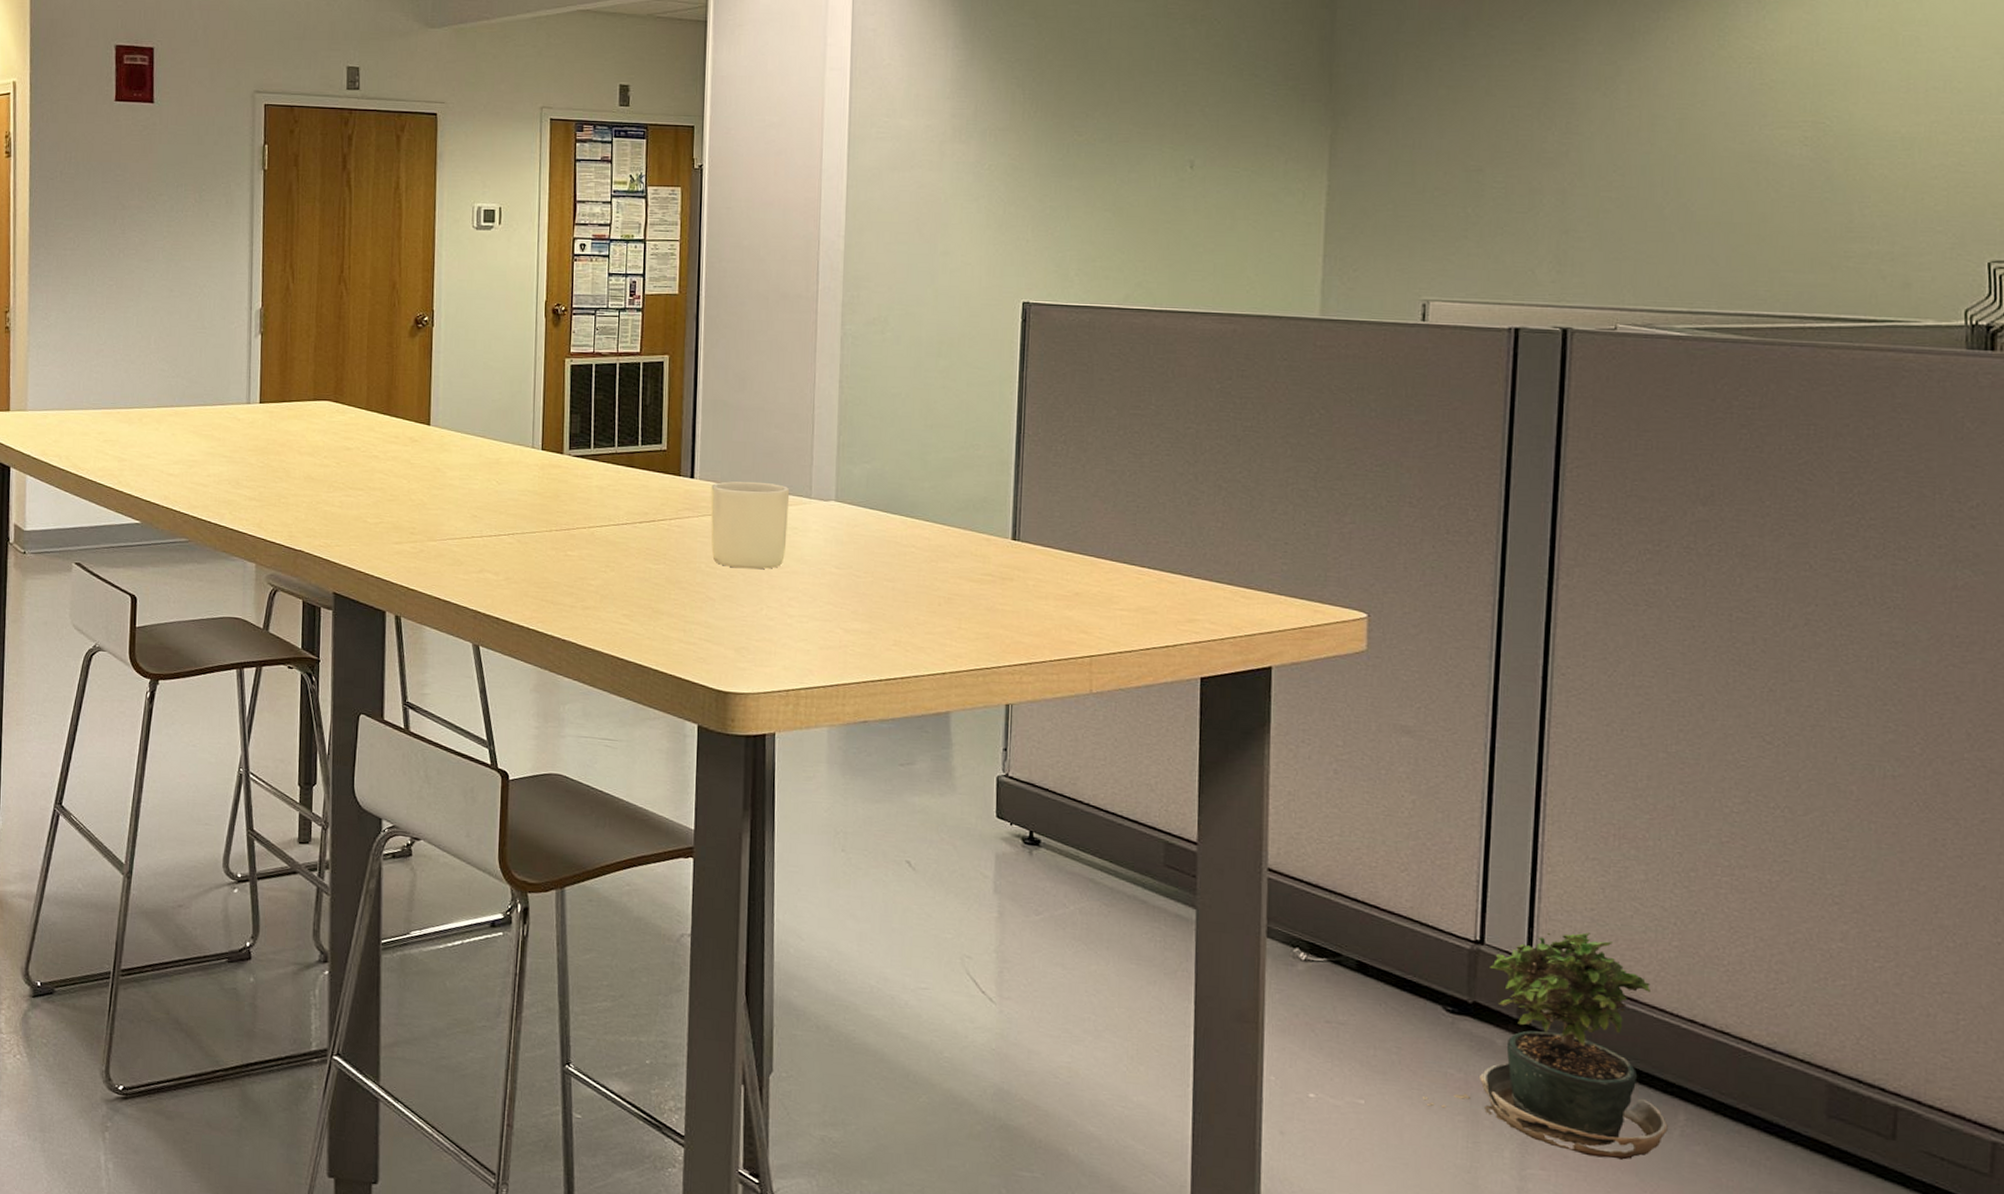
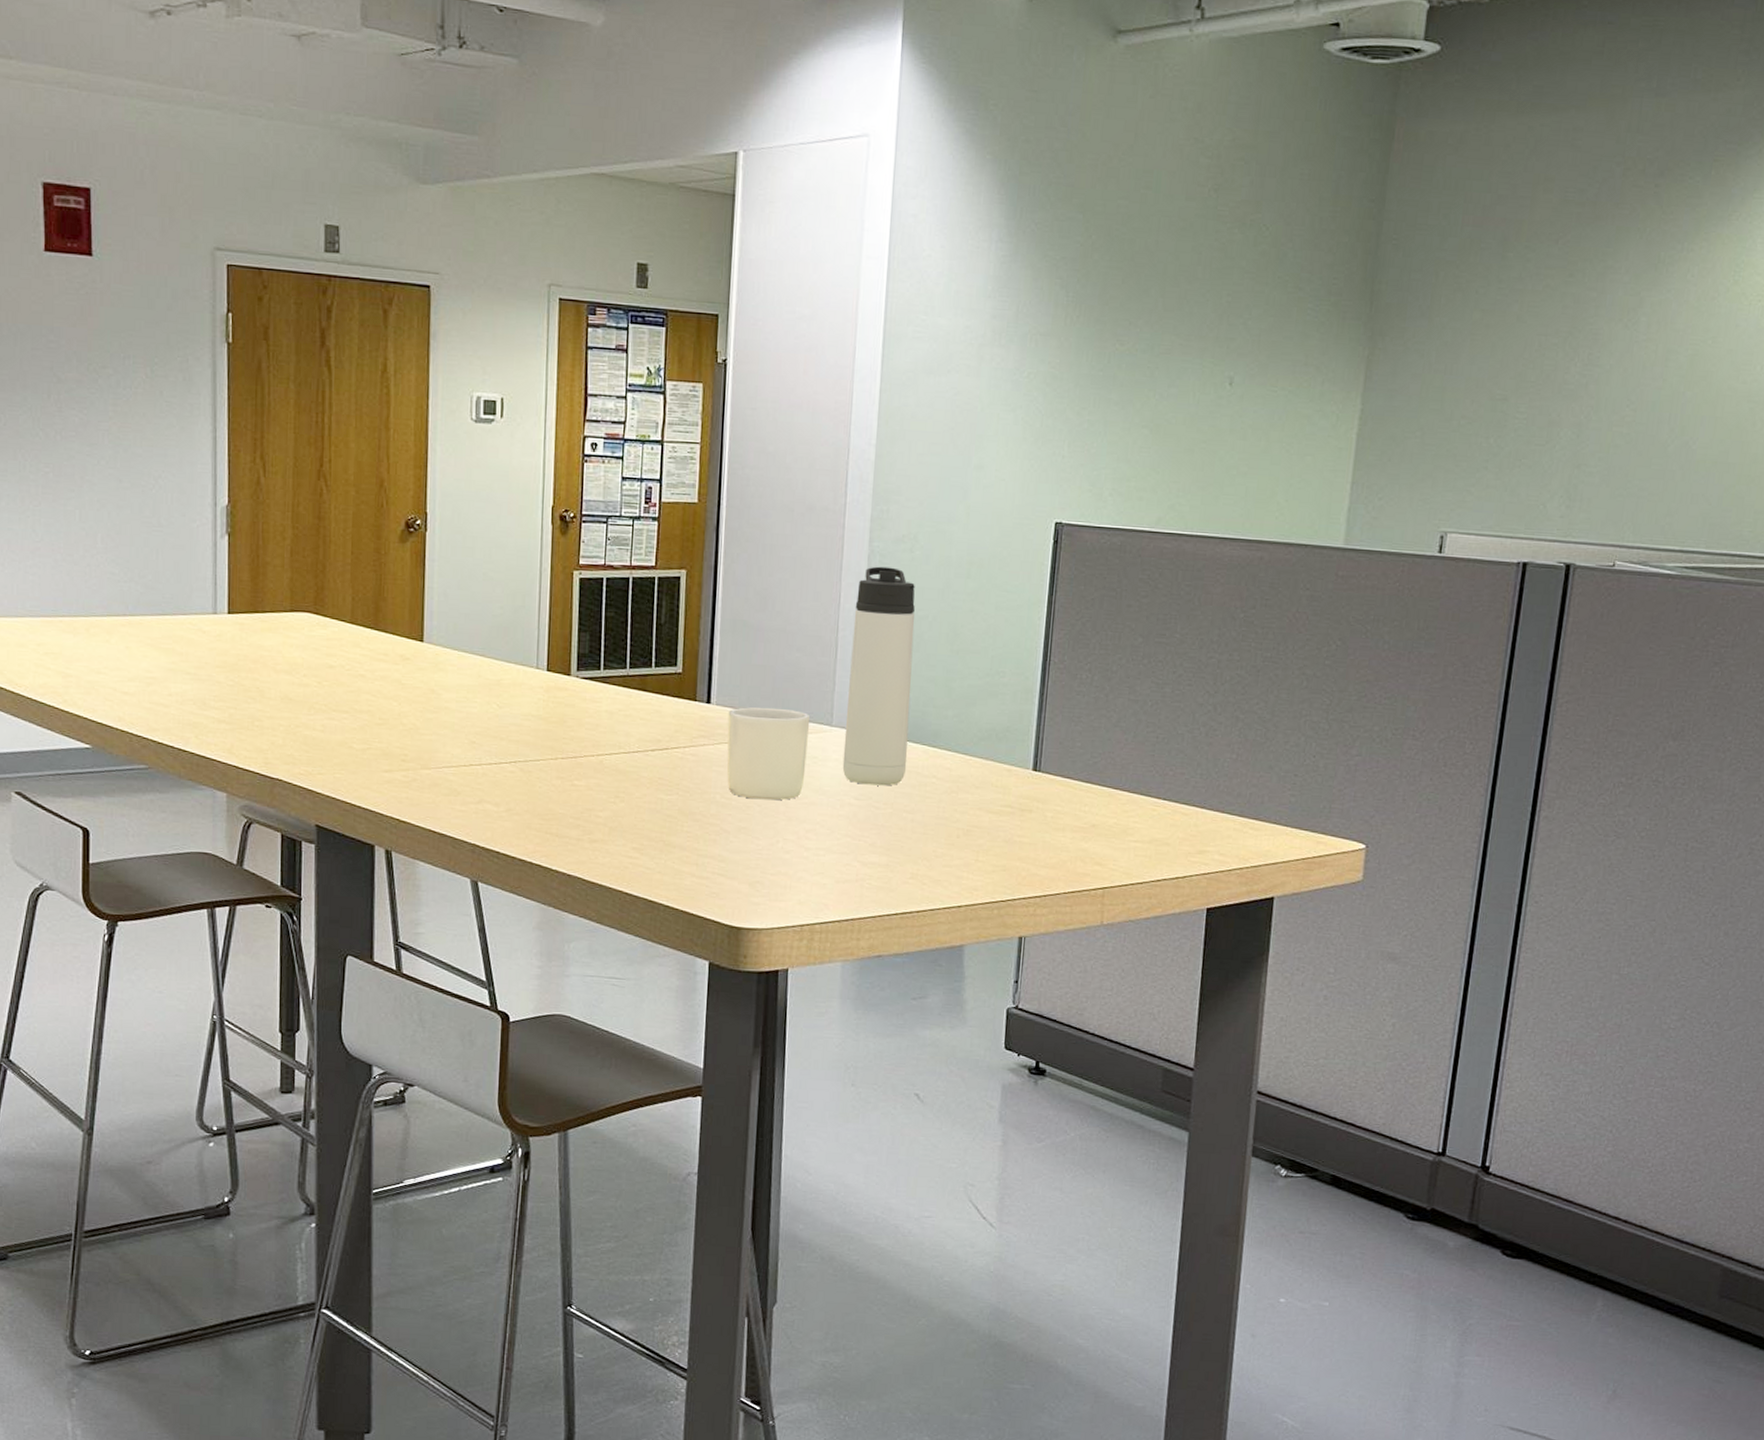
thermos bottle: none [822,347,888,555] -> present [842,566,915,786]
potted plant: present [1421,932,1668,1160] -> none [1379,1142,1588,1344]

